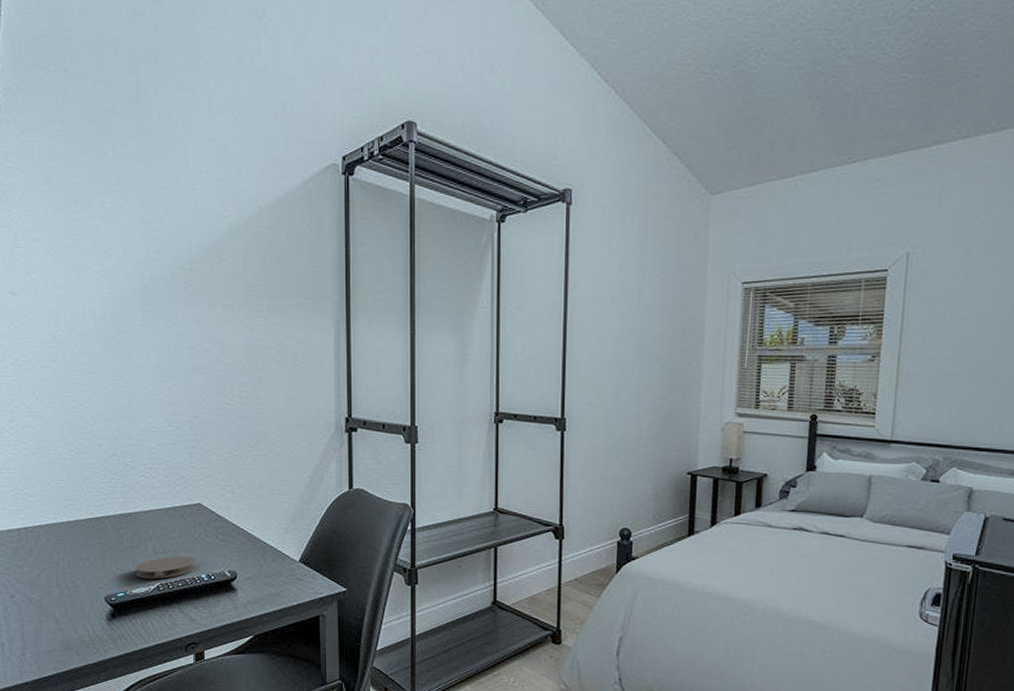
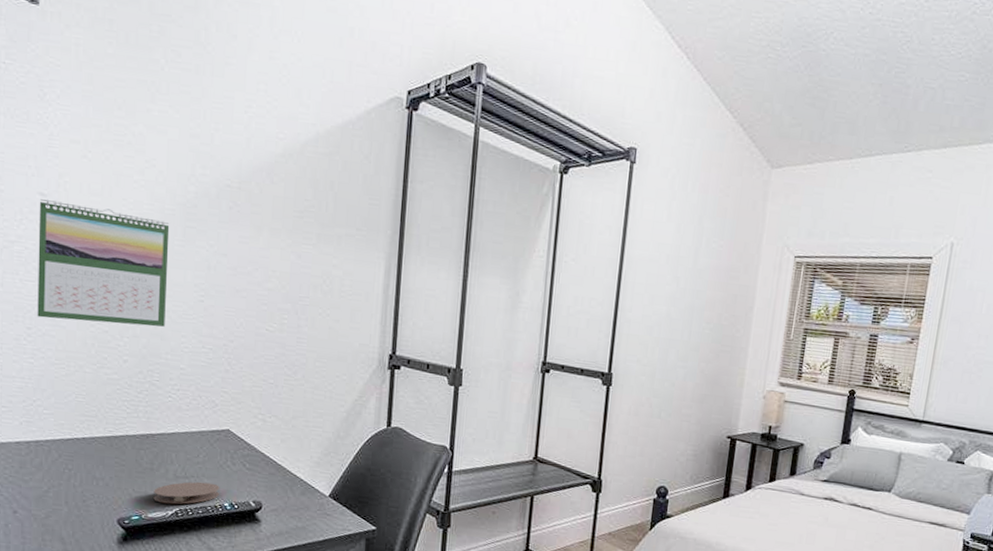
calendar: none [10,297,133,410] -> present [37,198,170,327]

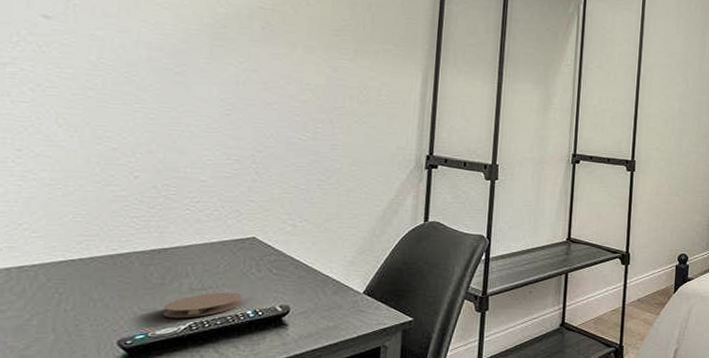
calendar: present [37,198,170,327] -> none [30,20,195,142]

